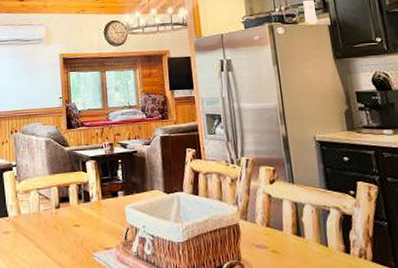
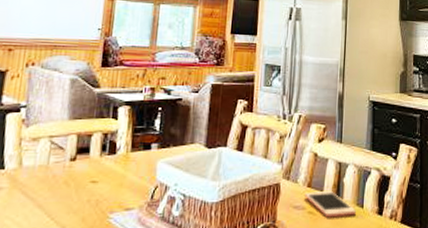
cell phone: none [265,231,321,256] -> present [305,191,356,218]

